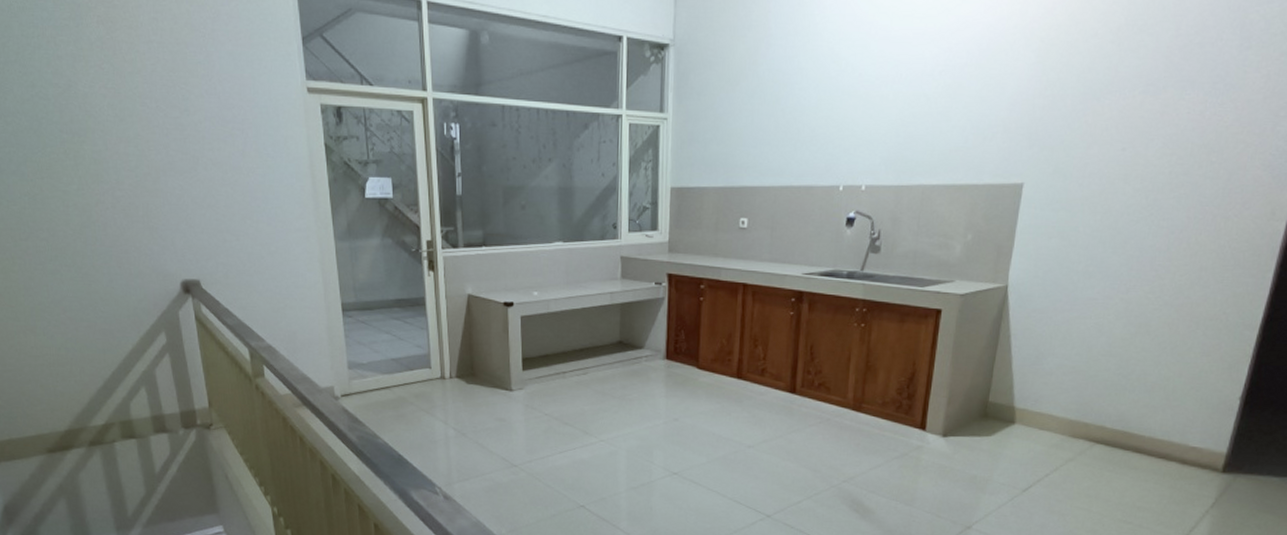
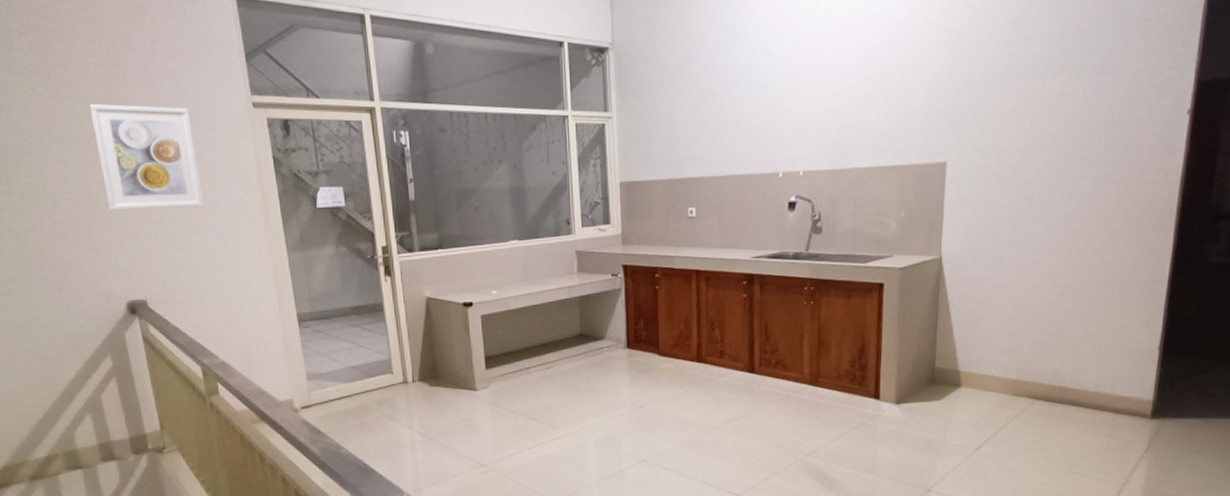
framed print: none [152,82,256,191] -> present [89,103,204,211]

